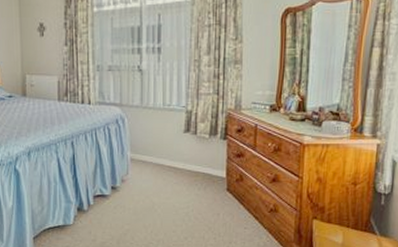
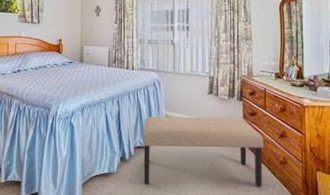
bench: none [103,159,251,237] -> present [143,116,264,186]

